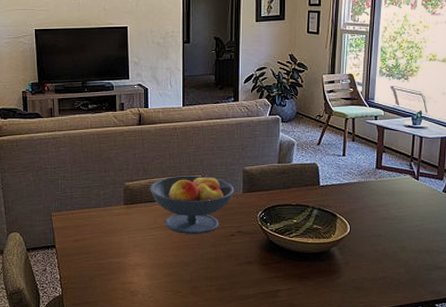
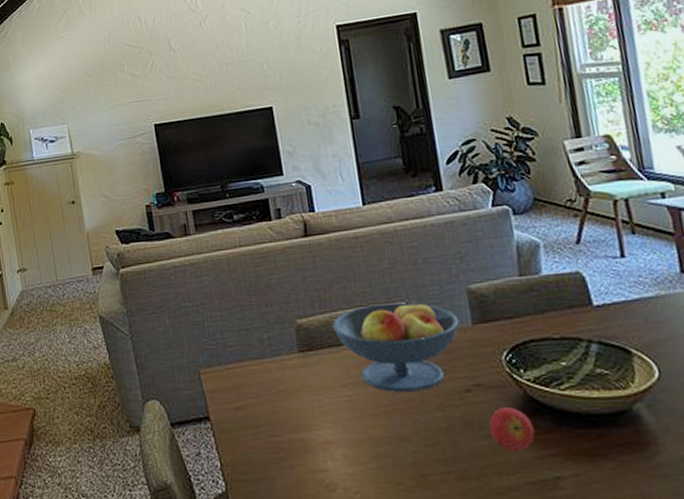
fruit: none [242,247,270,274] -> present [489,407,535,452]

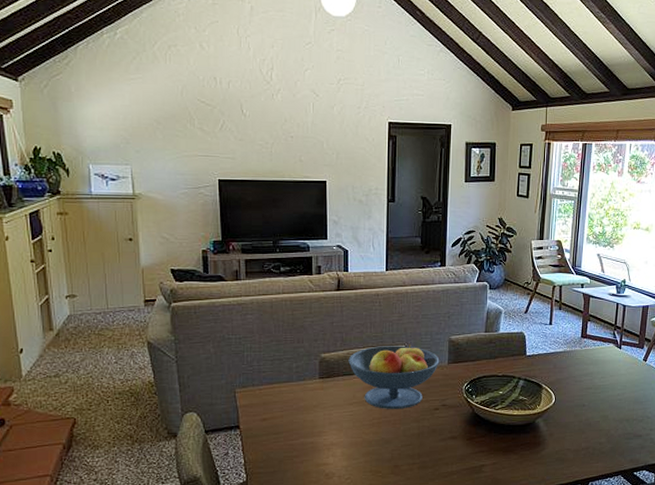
fruit: present [489,407,535,452] -> none [446,421,474,450]

